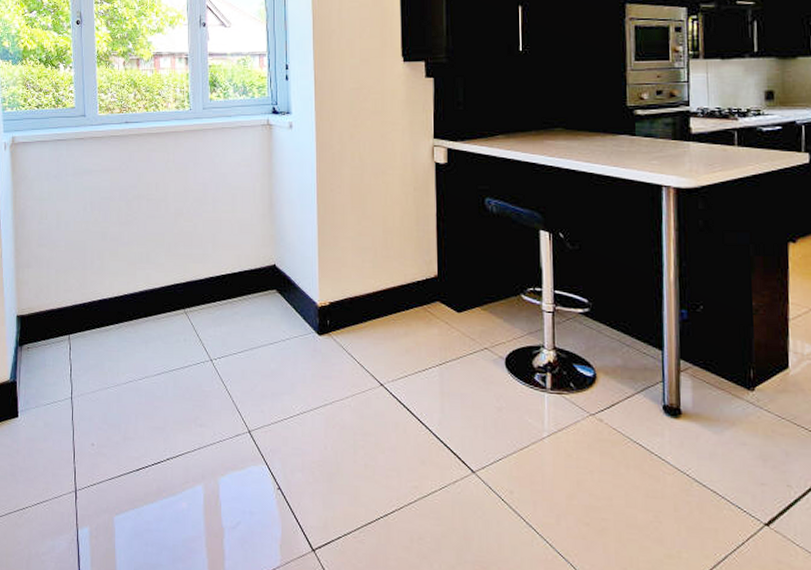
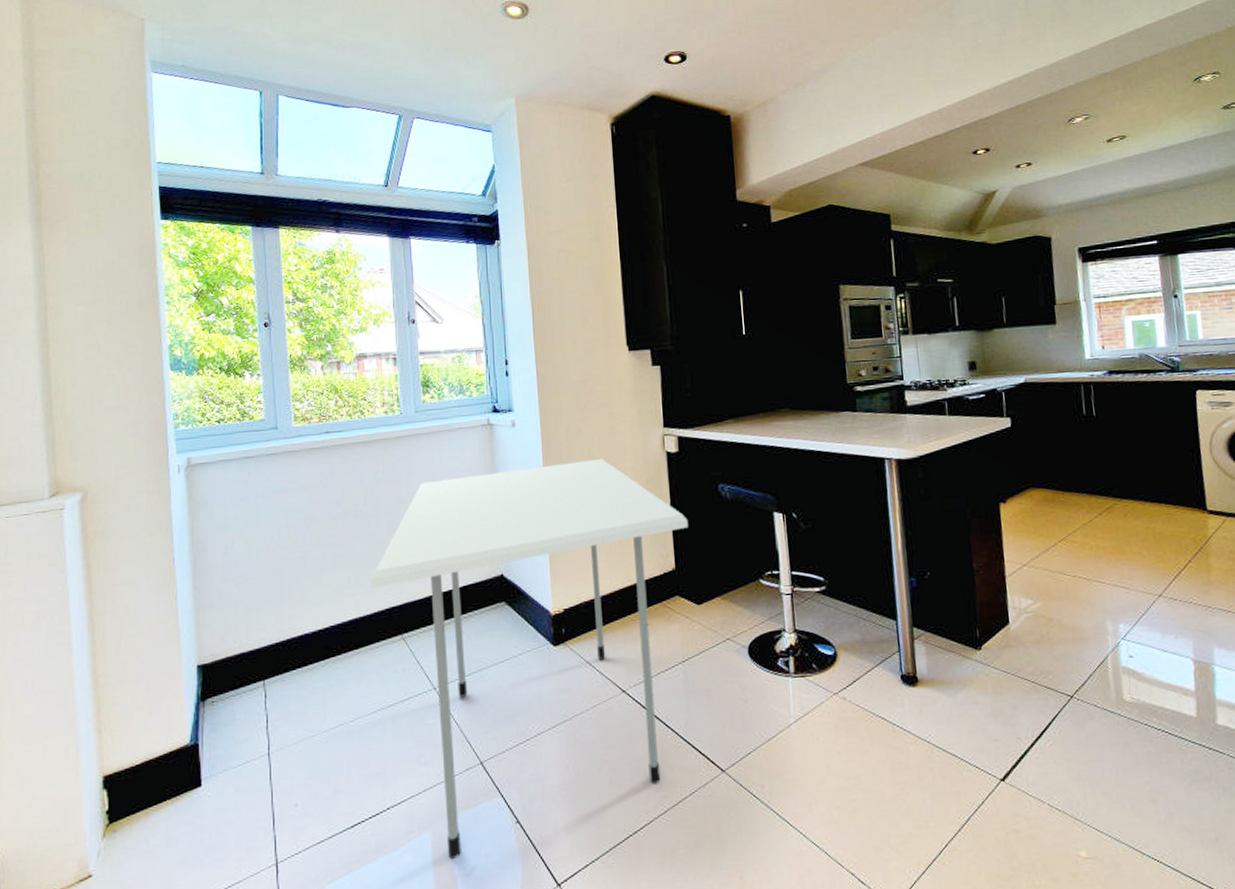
dining table: none [159,164,453,512] -> present [370,458,689,859]

